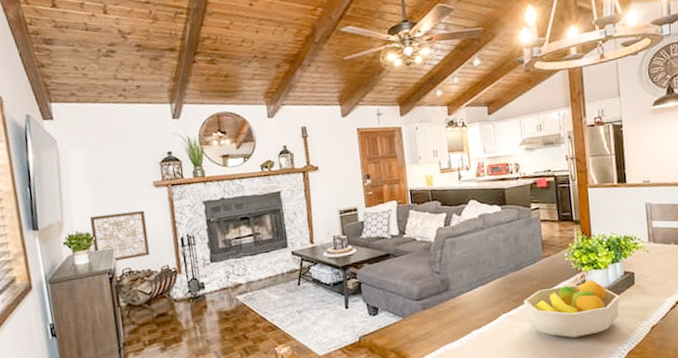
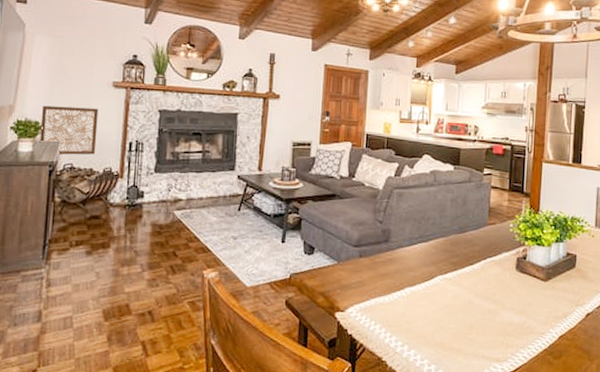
fruit bowl: present [524,280,620,338] -> none [462,255,559,312]

